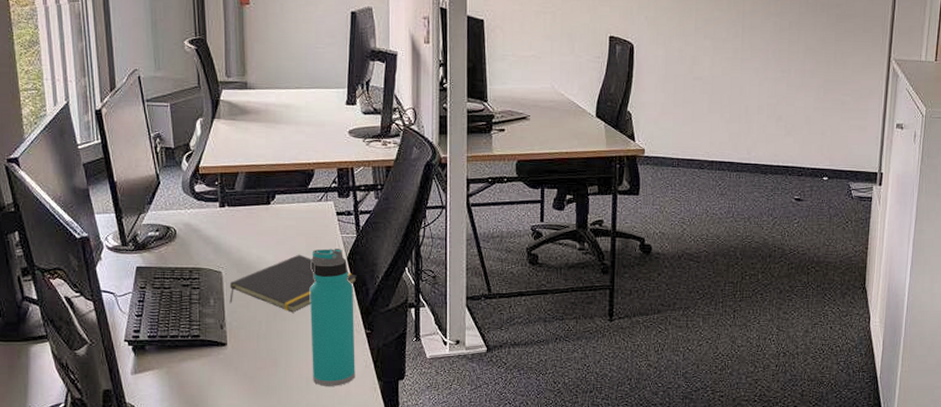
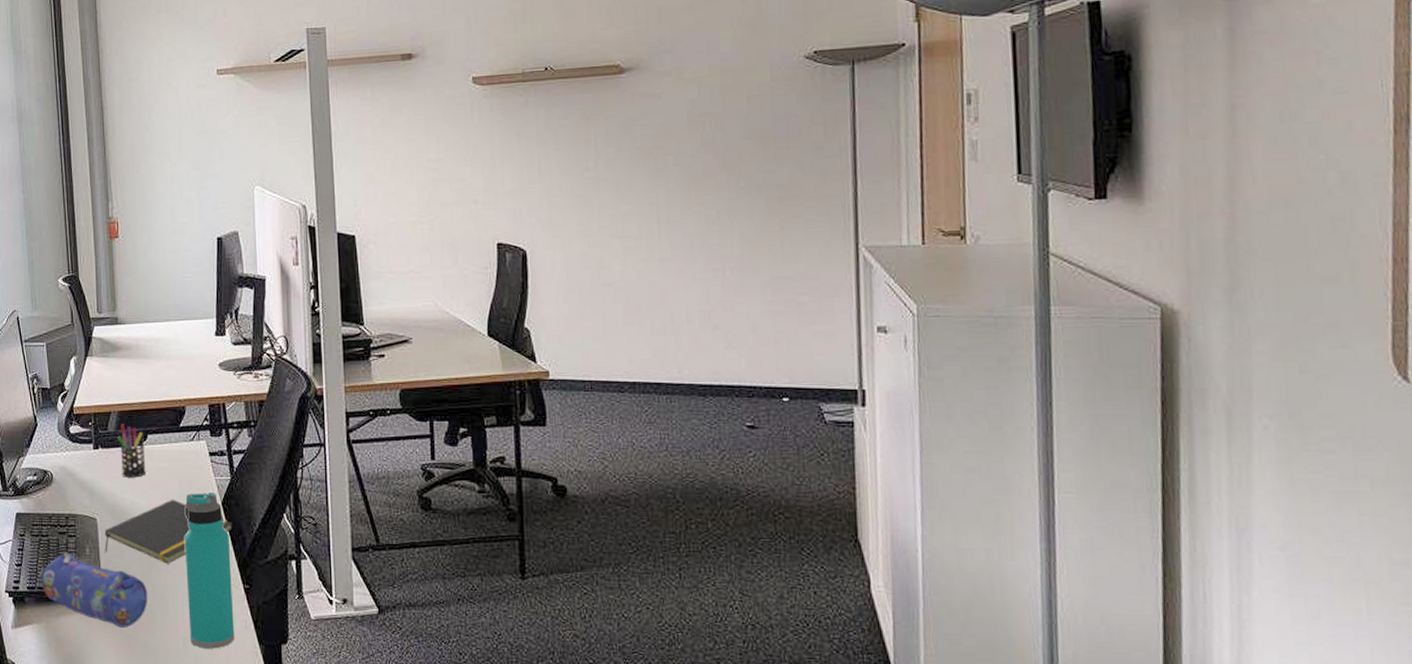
pencil case: none [160,303,273,371] -> present [39,552,148,628]
pen holder: none [245,184,273,234] -> present [117,424,146,478]

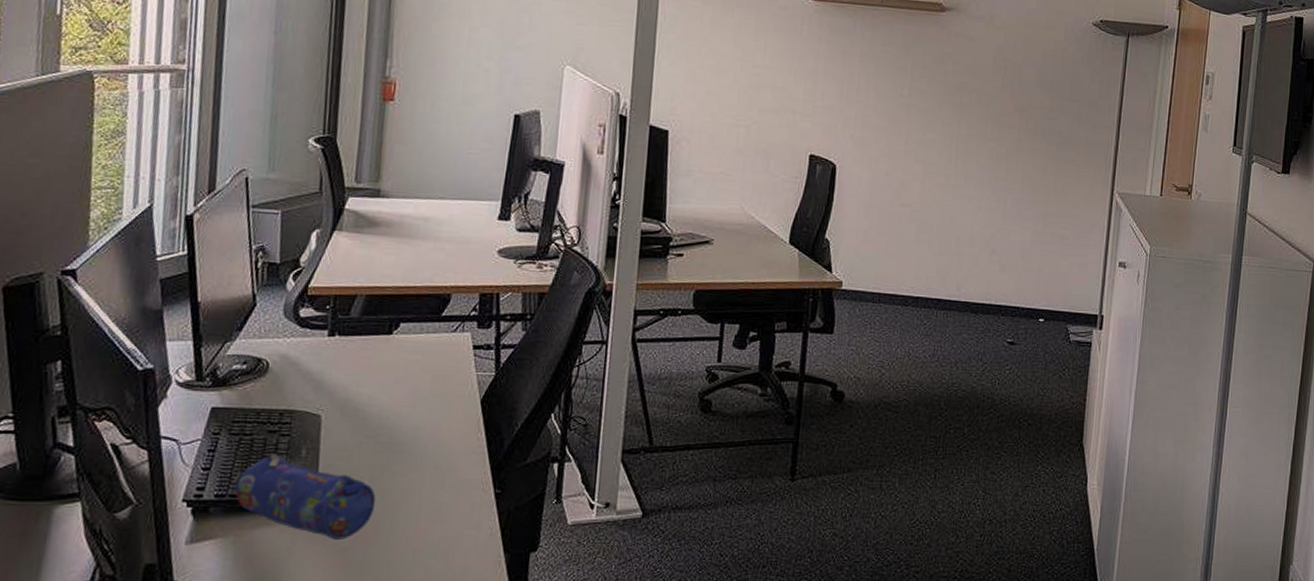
notepad: present [104,499,233,564] -> none [326,395,491,467]
pen holder: present [117,424,146,478] -> none [361,309,395,370]
water bottle: present [184,493,235,649] -> none [422,389,485,560]

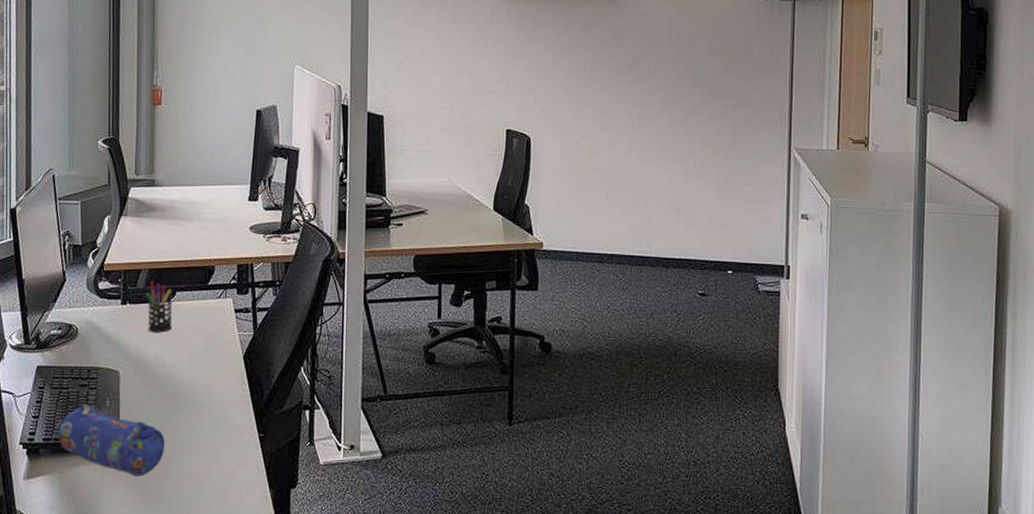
pen holder: none [361,309,395,370] -> present [146,281,172,332]

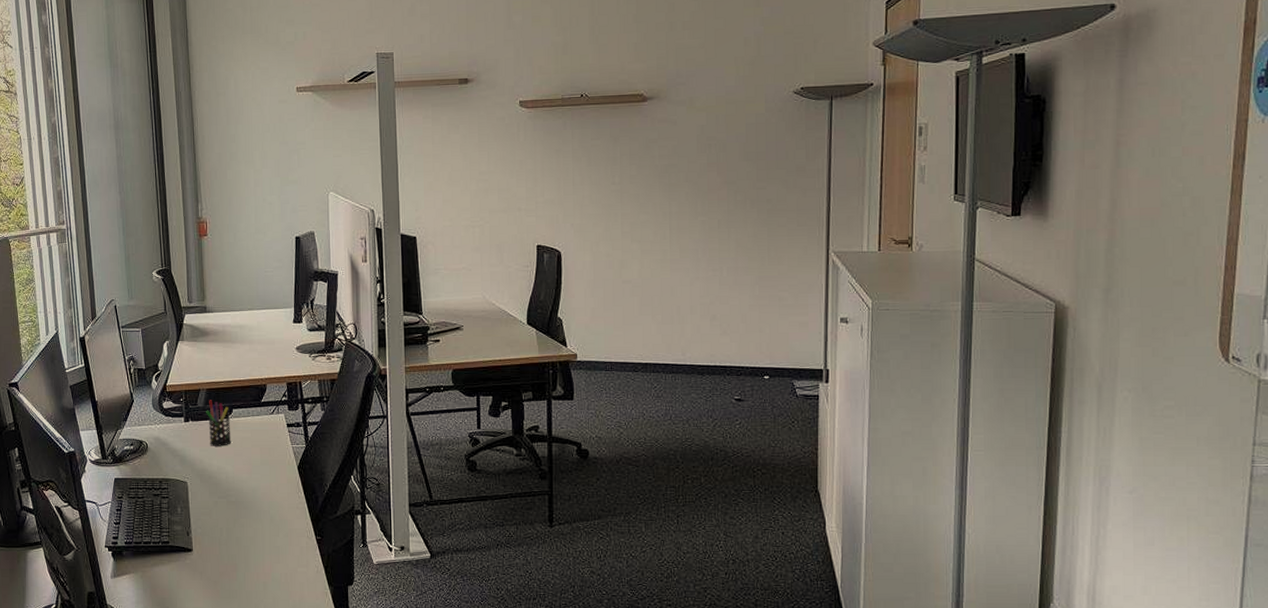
pencil case: present [56,404,166,477] -> none [135,511,233,575]

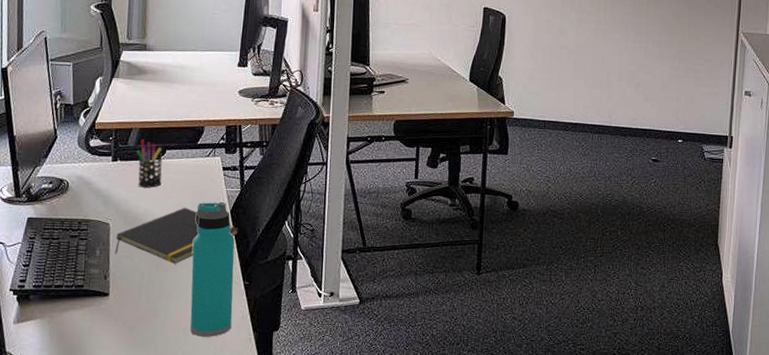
notepad: none [194,464,307,520] -> present [115,207,239,264]
water bottle: none [264,459,308,591] -> present [190,202,235,337]

